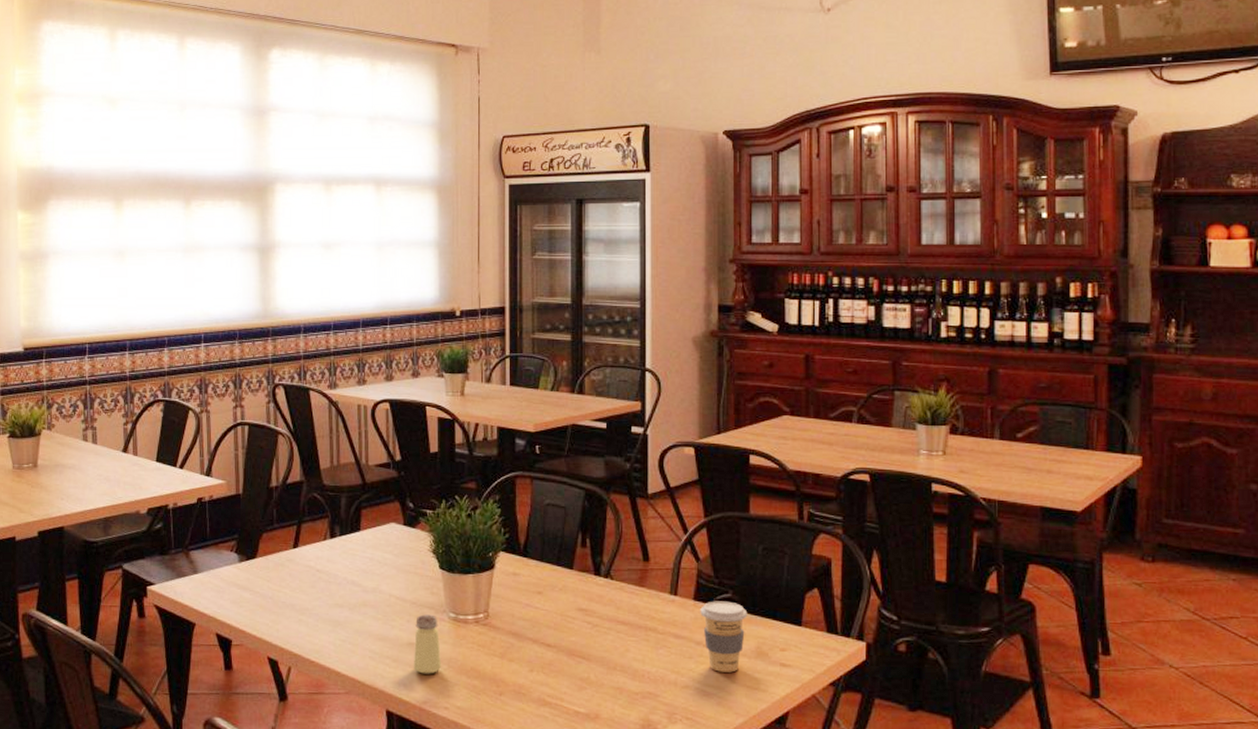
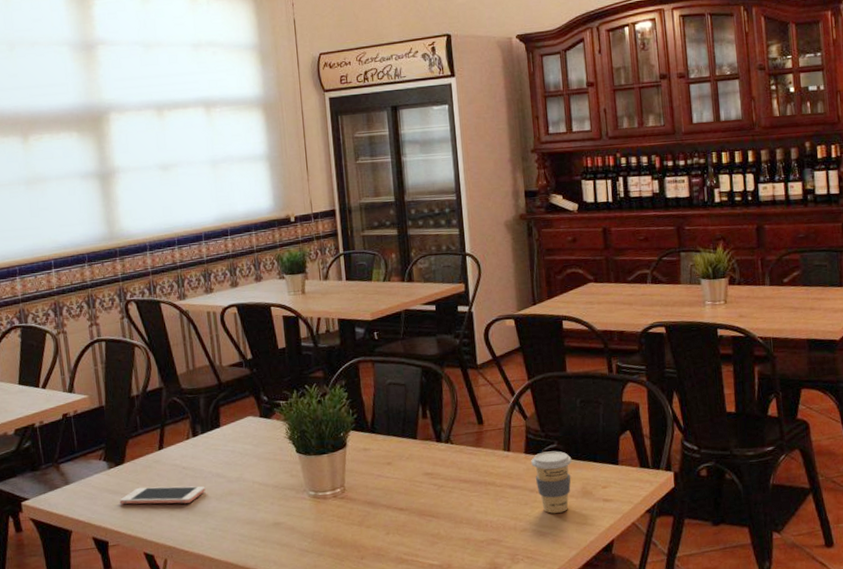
cell phone: none [247,586,339,609] -> present [119,486,206,504]
saltshaker: present [413,614,442,674] -> none [279,495,307,550]

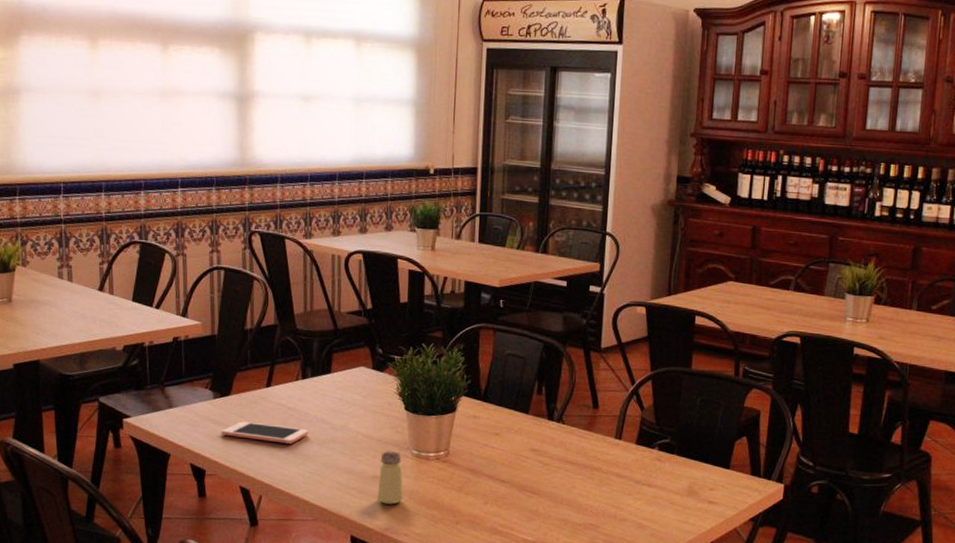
saltshaker: none [279,495,307,550] -> present [377,451,404,505]
coffee cup: present [531,451,572,514] -> none [641,445,683,508]

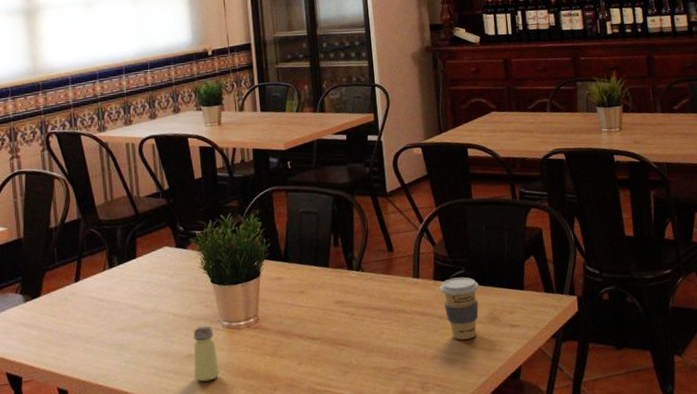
cell phone: present [221,421,309,444] -> none [34,318,121,338]
coffee cup: none [641,445,683,508] -> present [439,277,479,340]

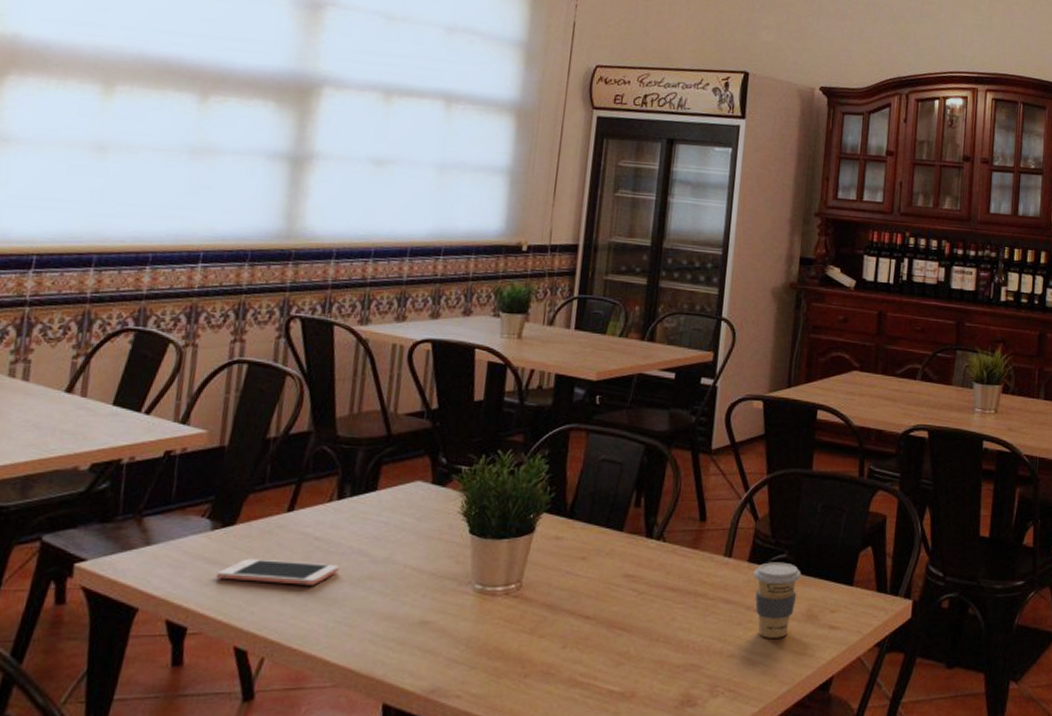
cell phone: none [34,318,121,338] -> present [216,558,340,585]
saltshaker: present [193,326,220,382] -> none [423,587,460,658]

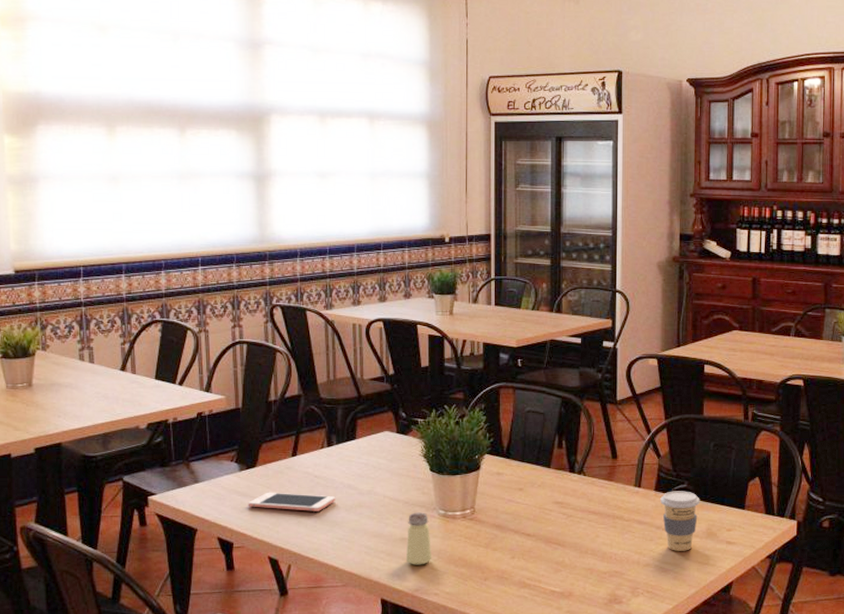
saltshaker: none [423,587,460,658] -> present [405,512,432,565]

